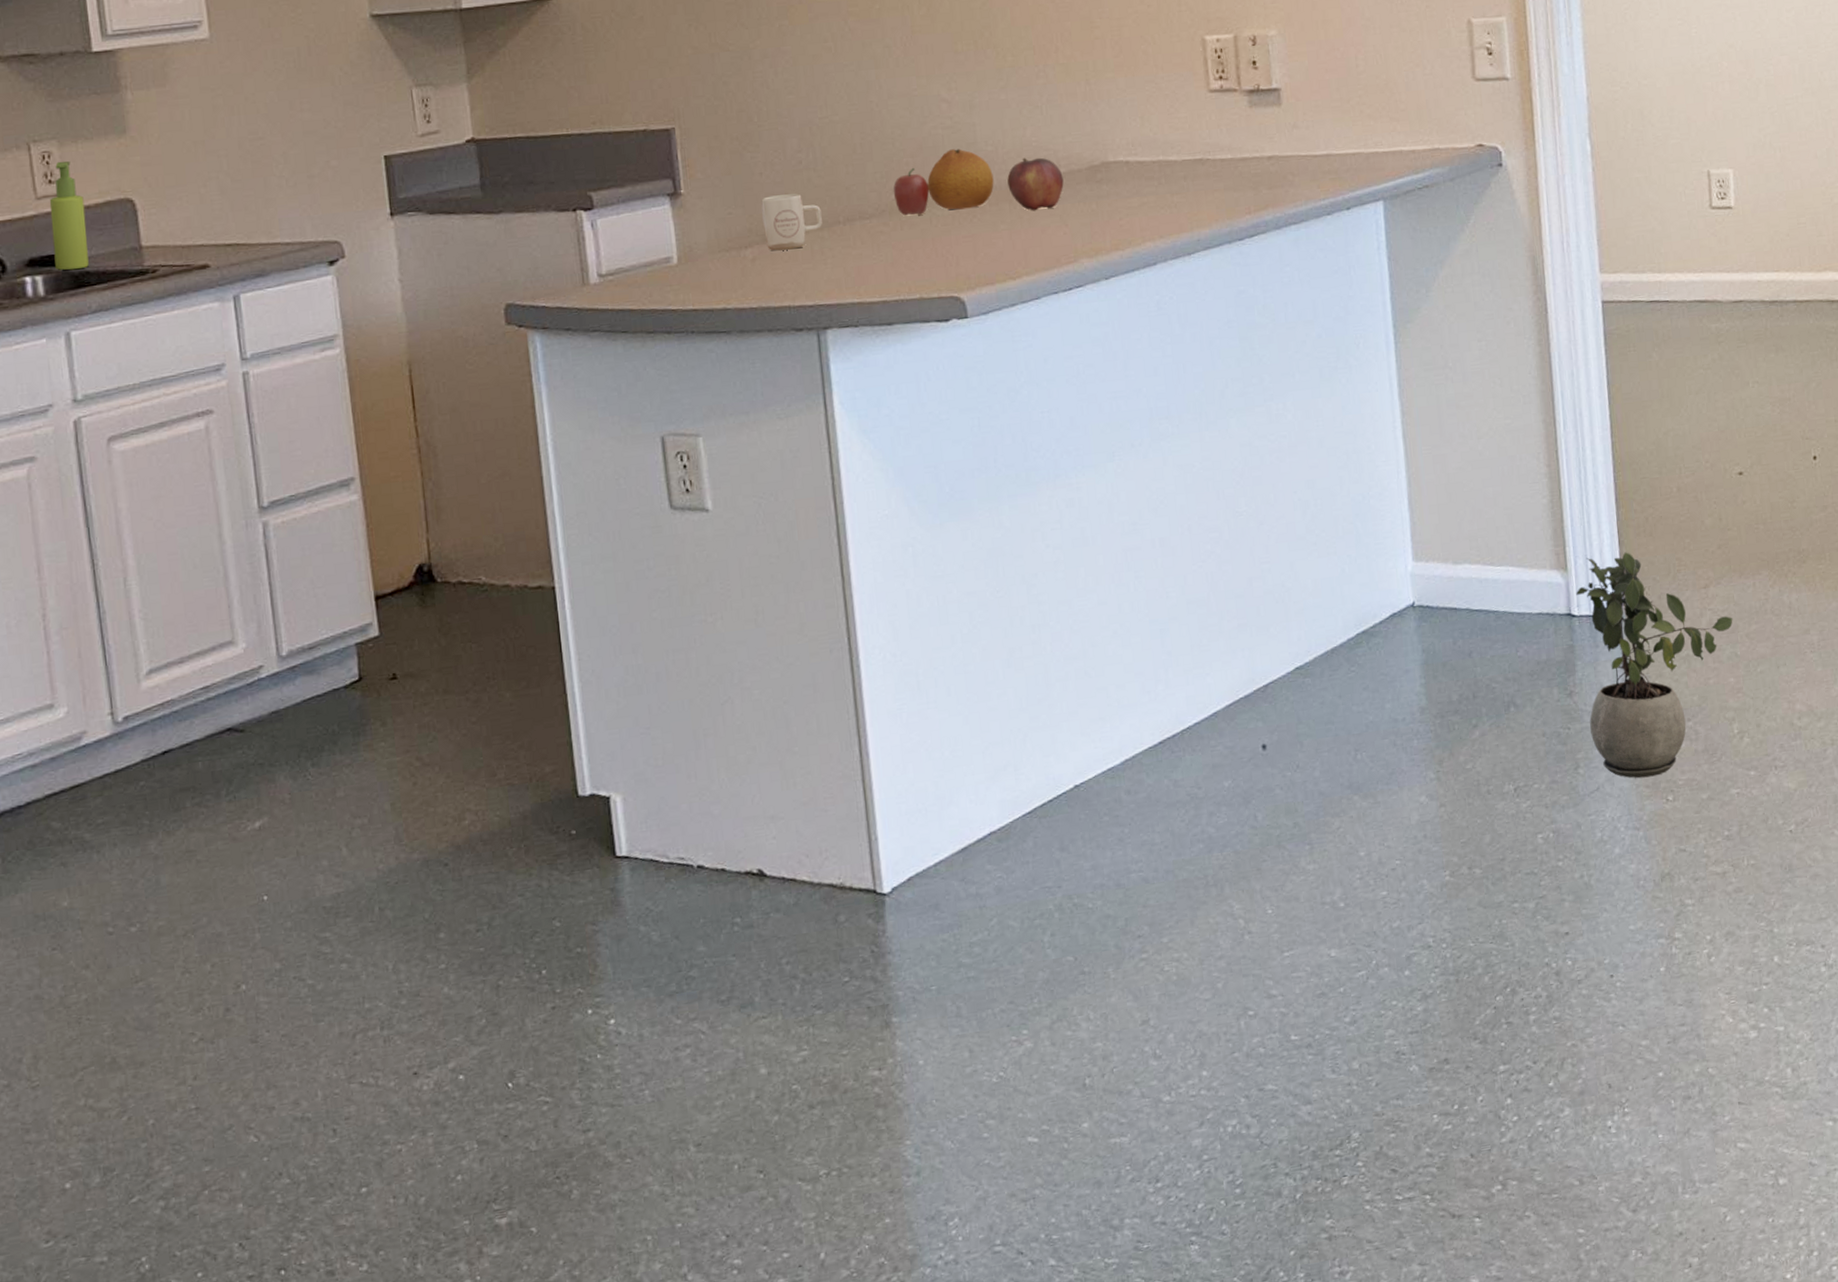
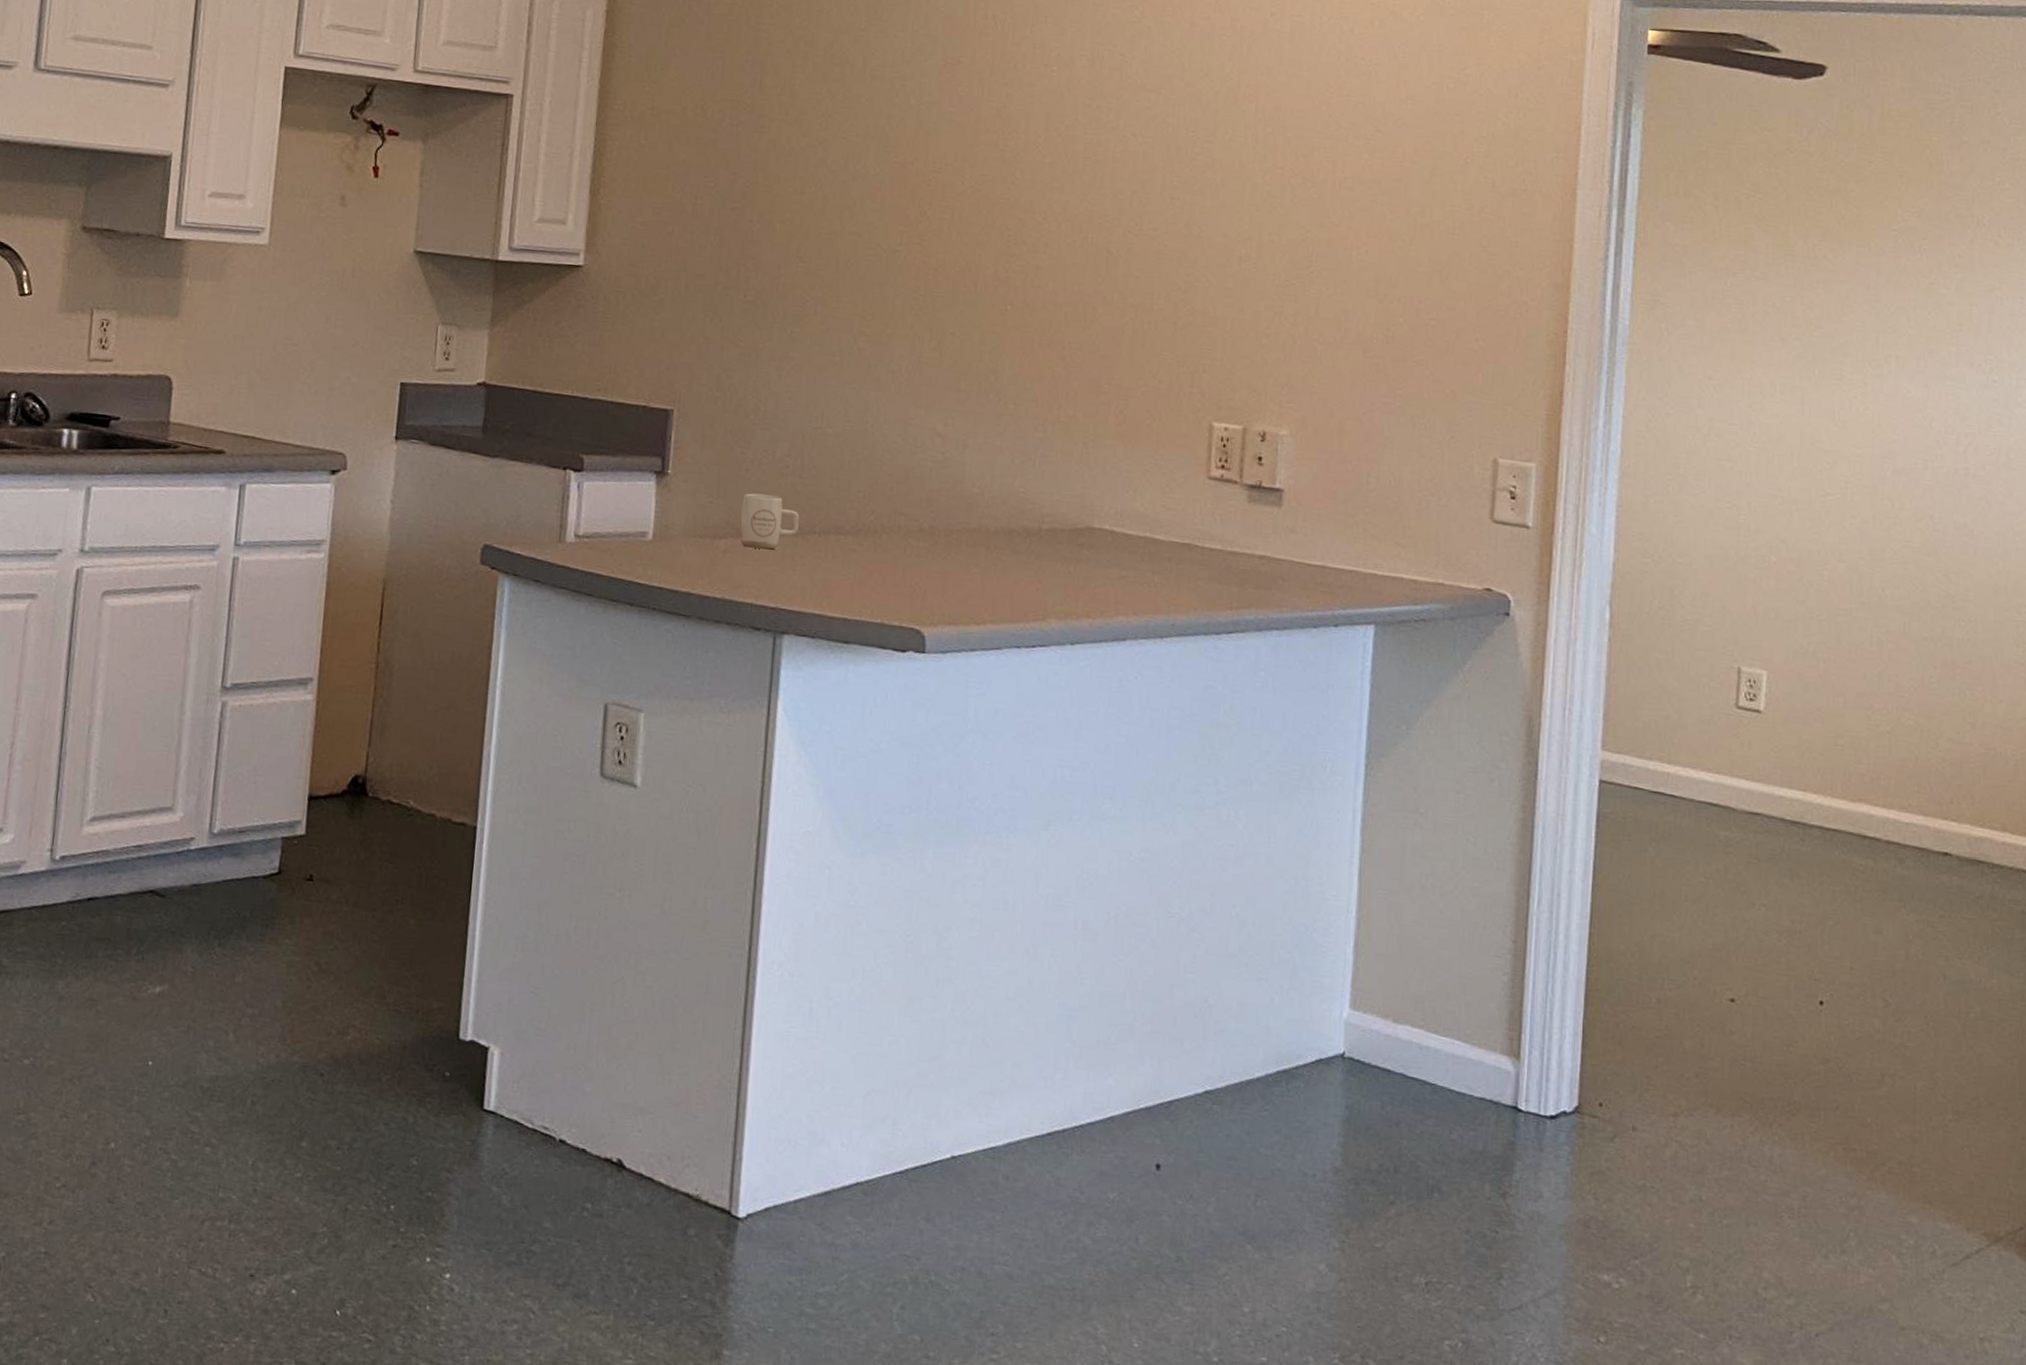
soap dispenser: present [49,161,89,270] -> none [91,330,129,432]
fruit: present [893,168,930,216] -> none [872,494,909,542]
fruit: present [927,148,994,210] -> none [907,483,975,546]
fruit: present [1007,157,1064,211] -> none [988,506,1045,562]
potted plant: present [1576,552,1733,778] -> none [1521,1050,1702,1311]

